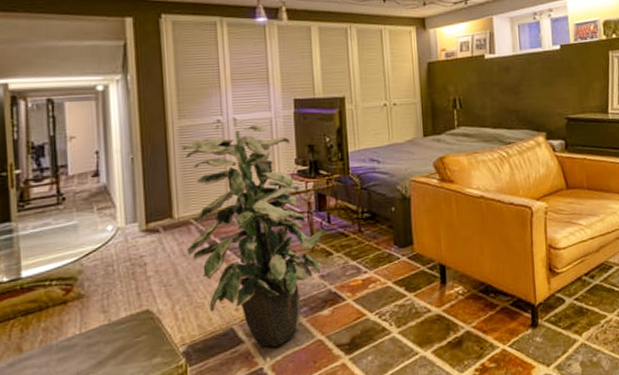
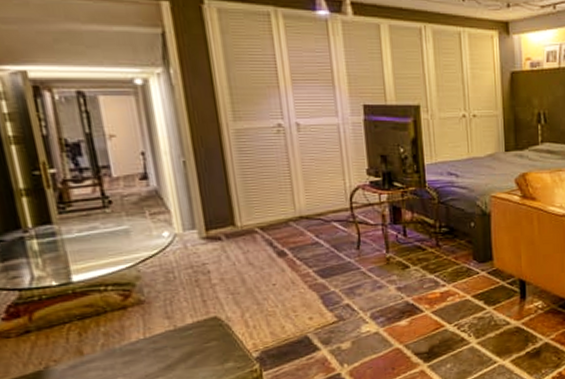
indoor plant: present [182,124,325,348] -> none [240,130,401,355]

